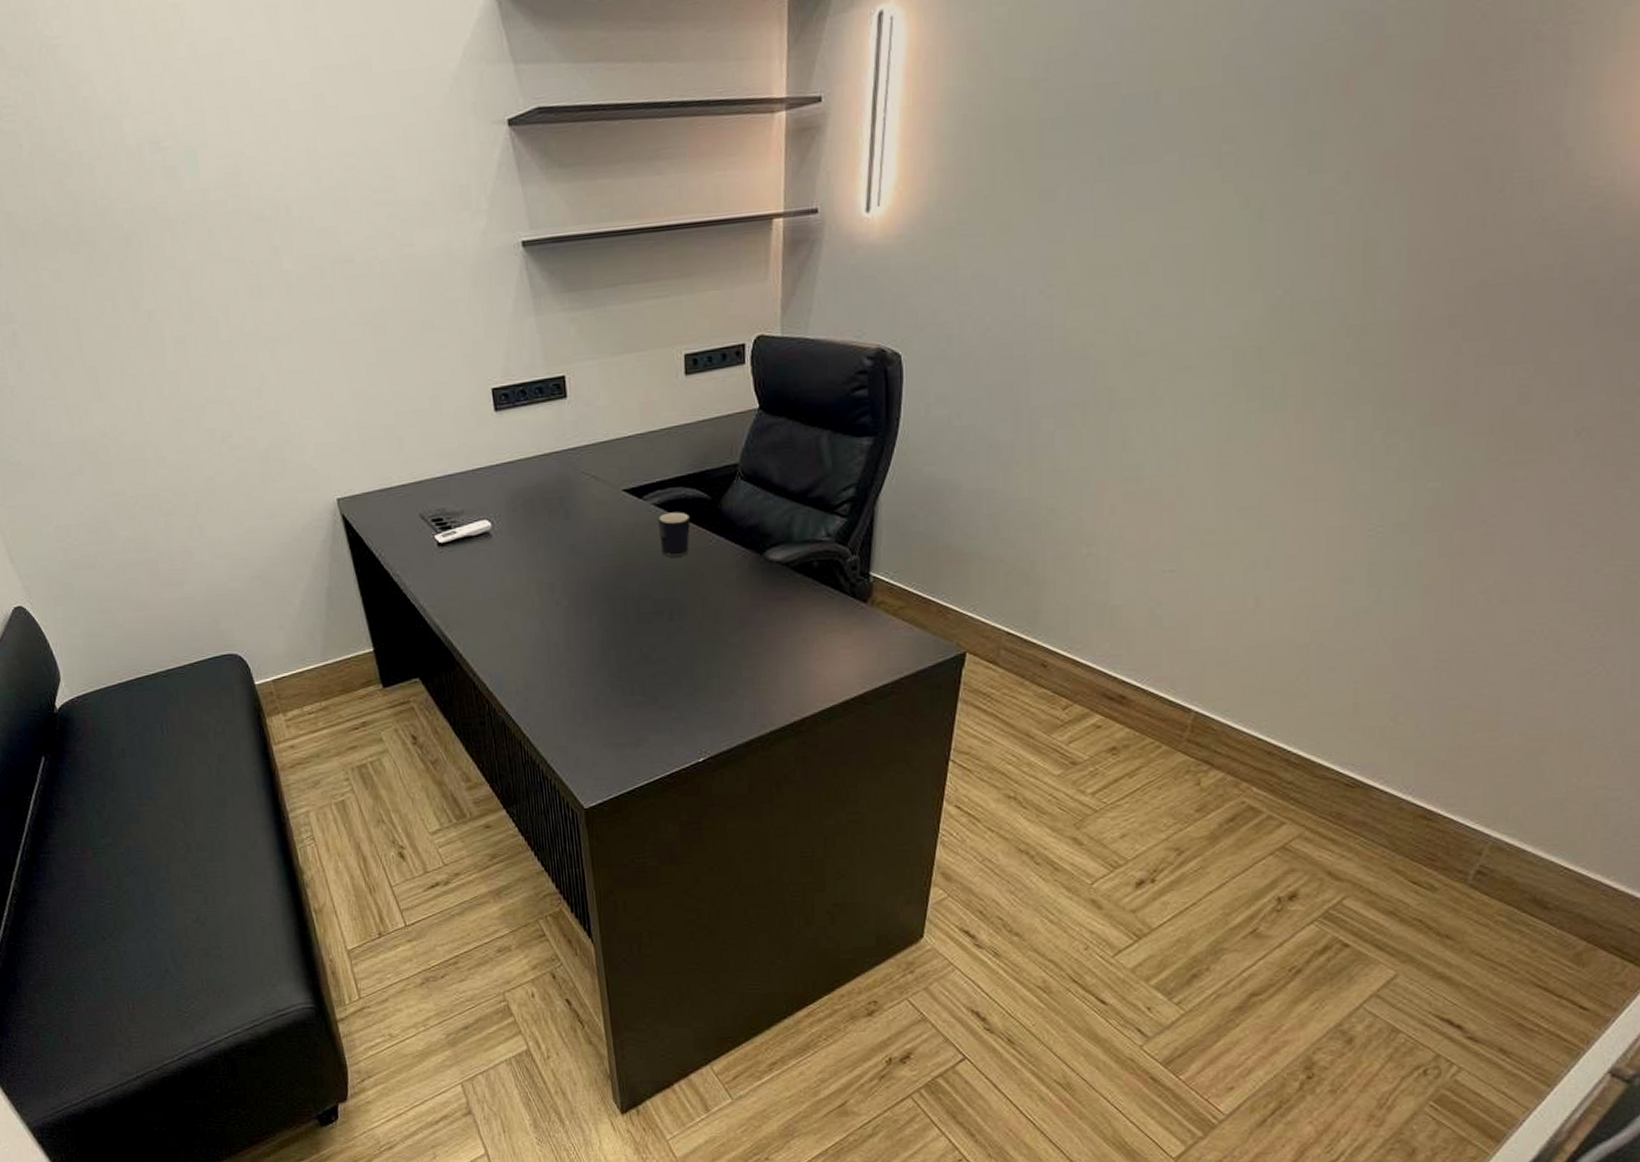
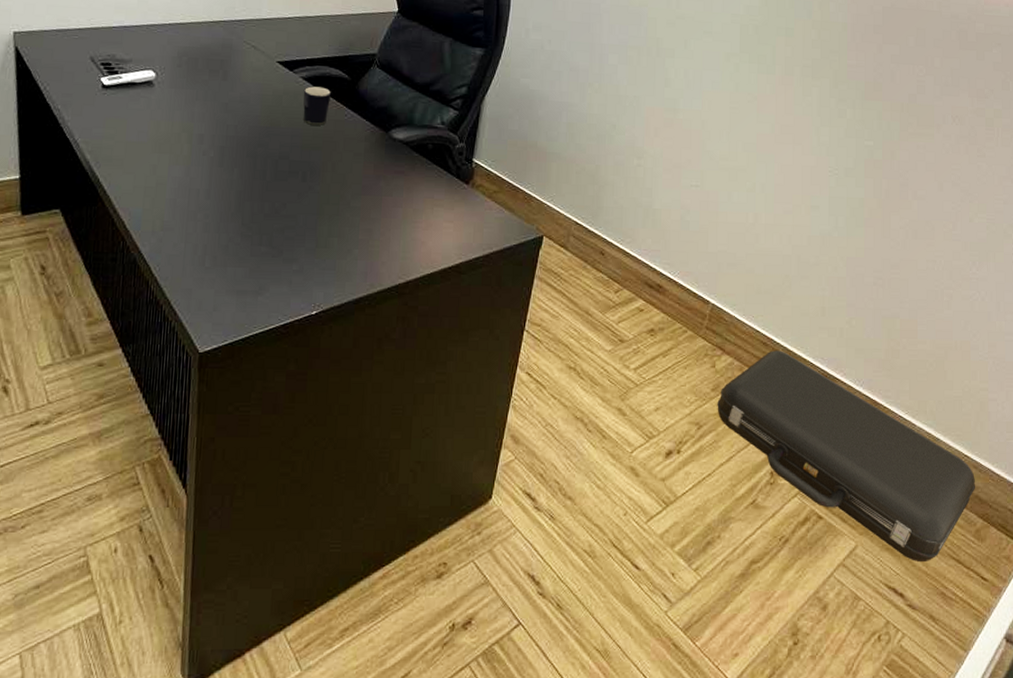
briefcase: none [1203,759,1580,992] -> present [717,350,976,563]

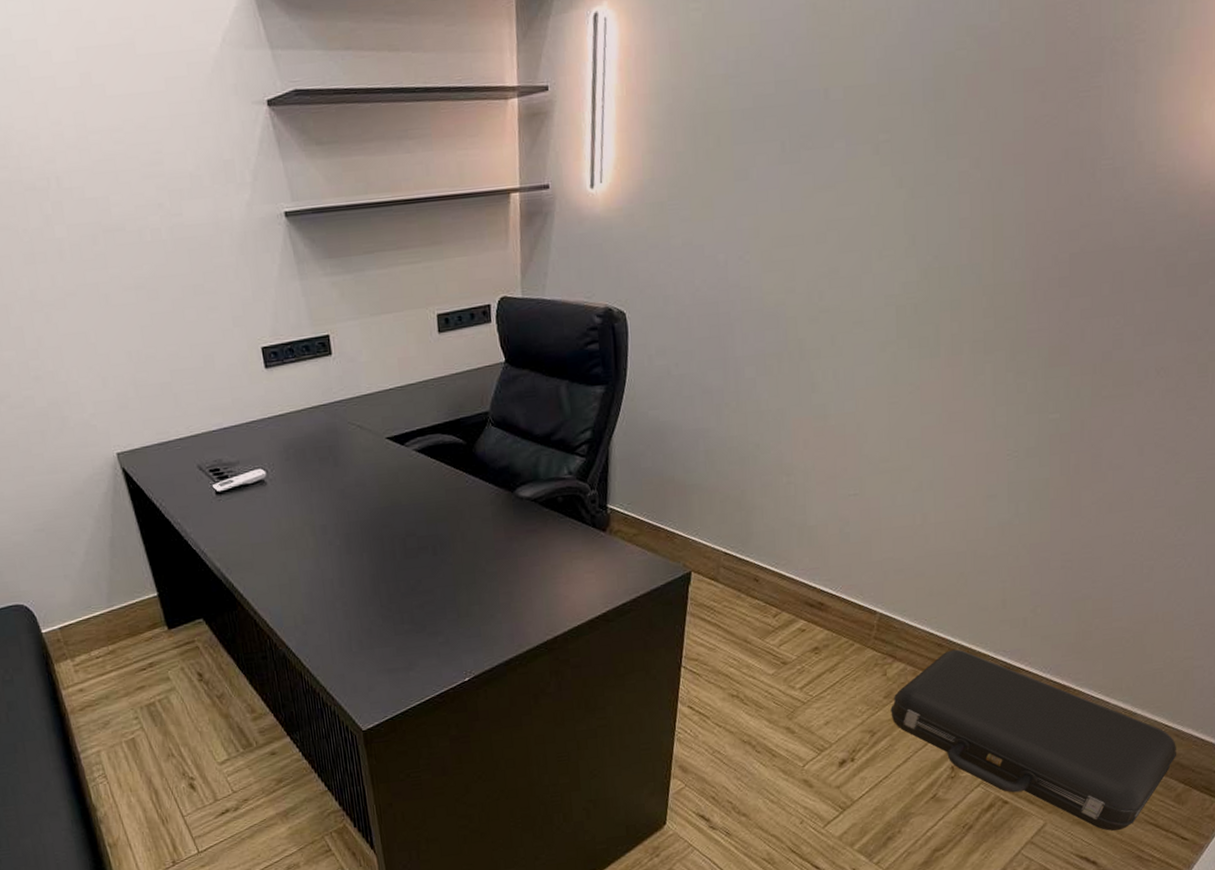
mug: present [303,86,332,125] -> none [418,456,449,498]

